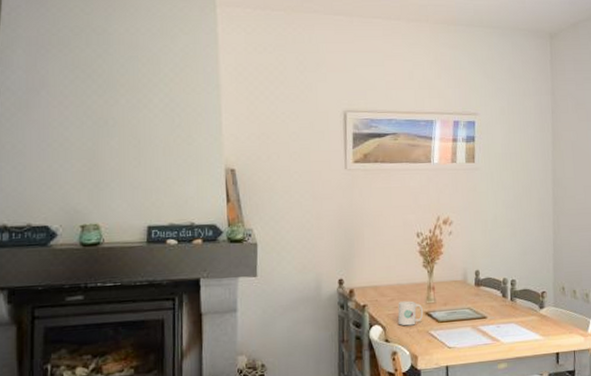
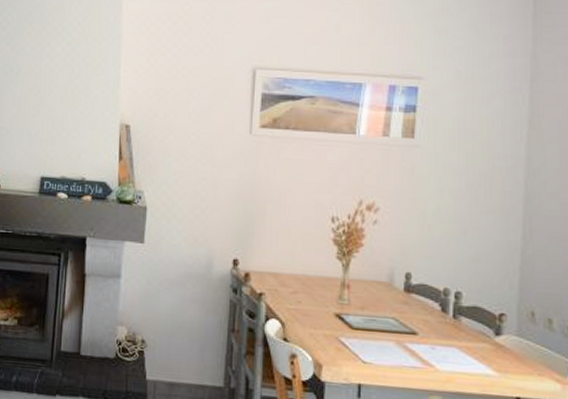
mug: present [397,301,423,326] -> none [300,295,332,327]

